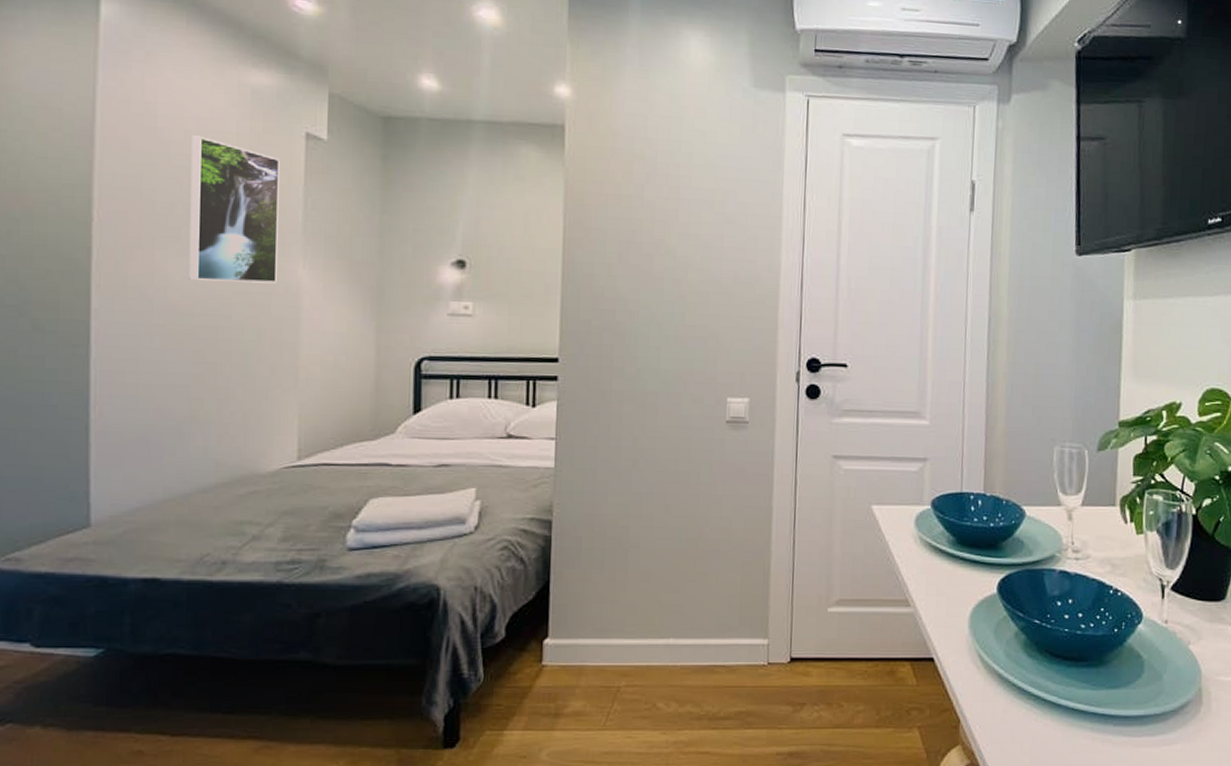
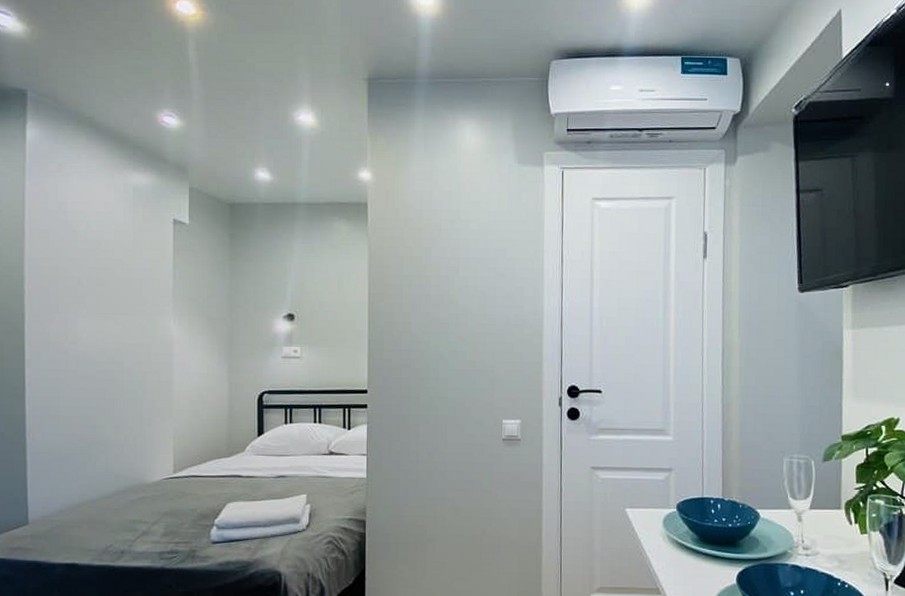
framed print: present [189,135,280,284] -> none [92,225,155,337]

